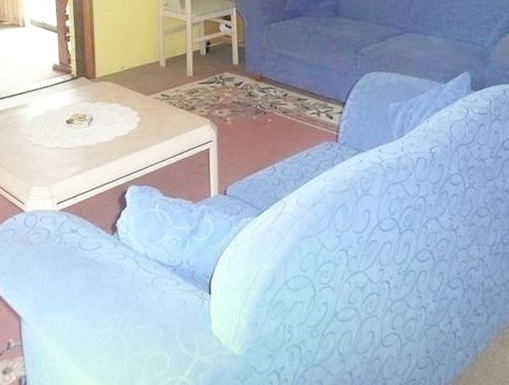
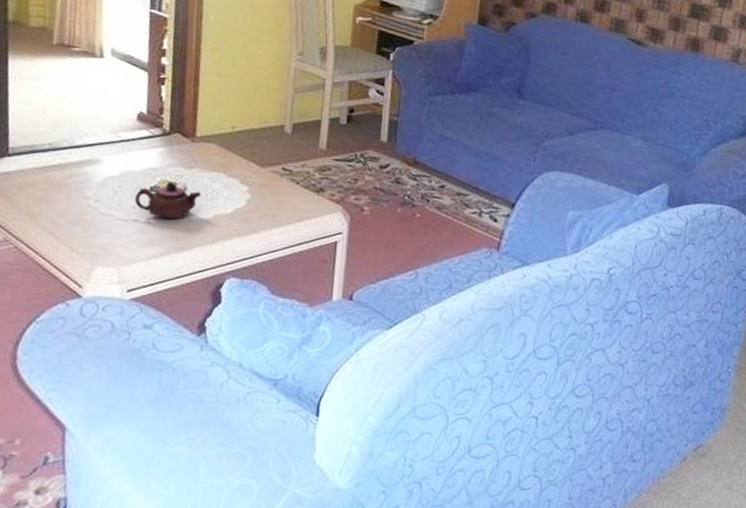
teapot: none [56,115,104,145] -> present [134,182,201,220]

